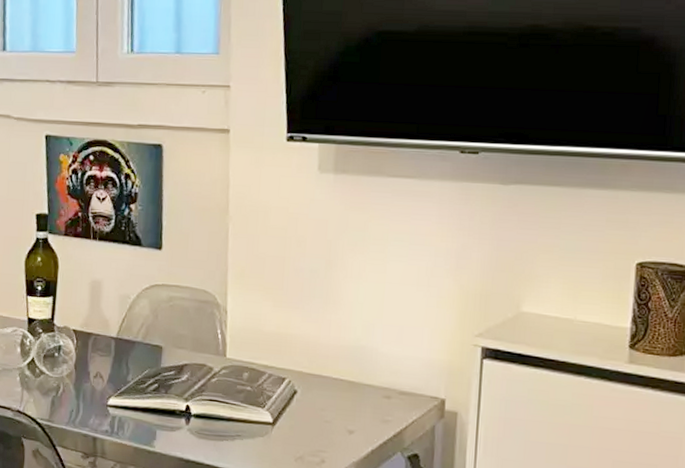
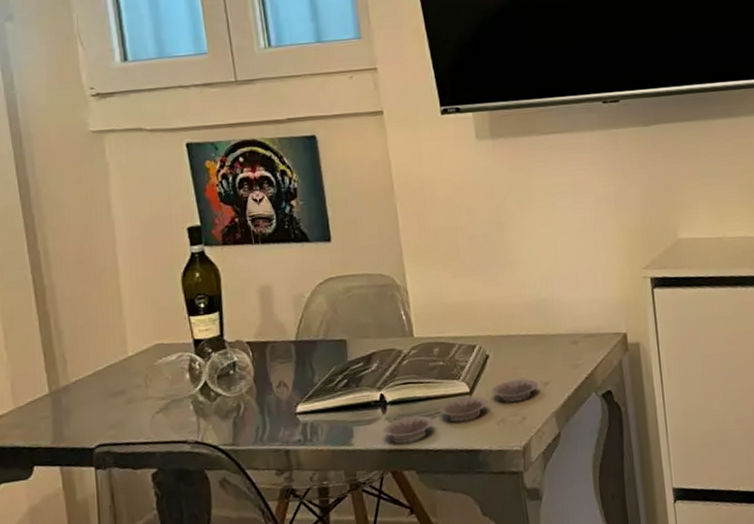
plate: none [183,420,343,455] -> present [382,379,539,441]

